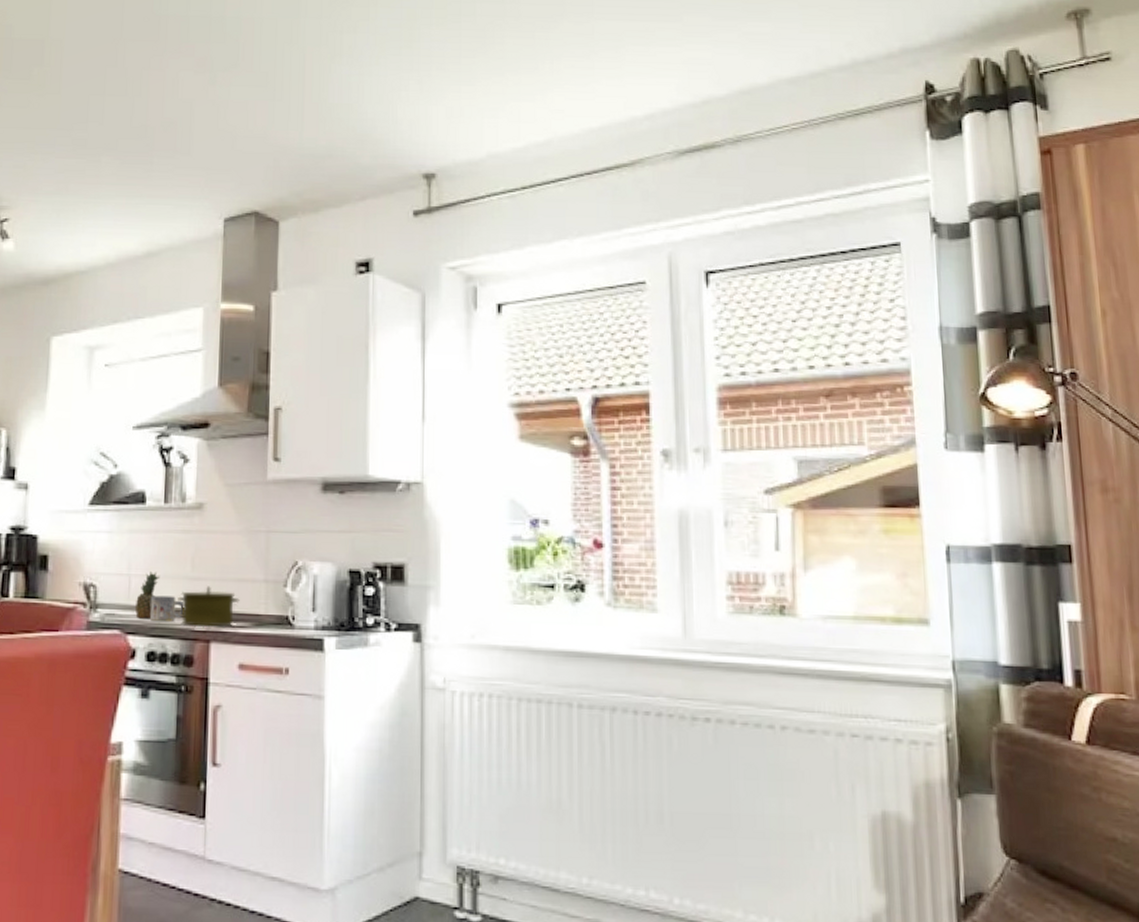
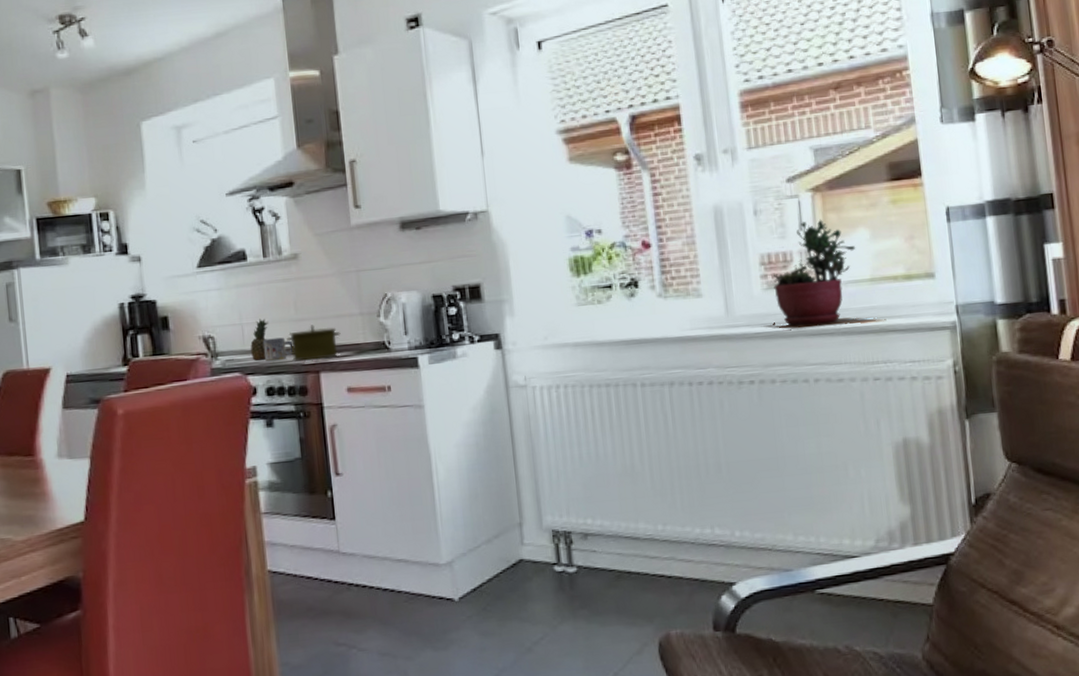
succulent plant: none [724,540,870,668] -> present [762,219,887,331]

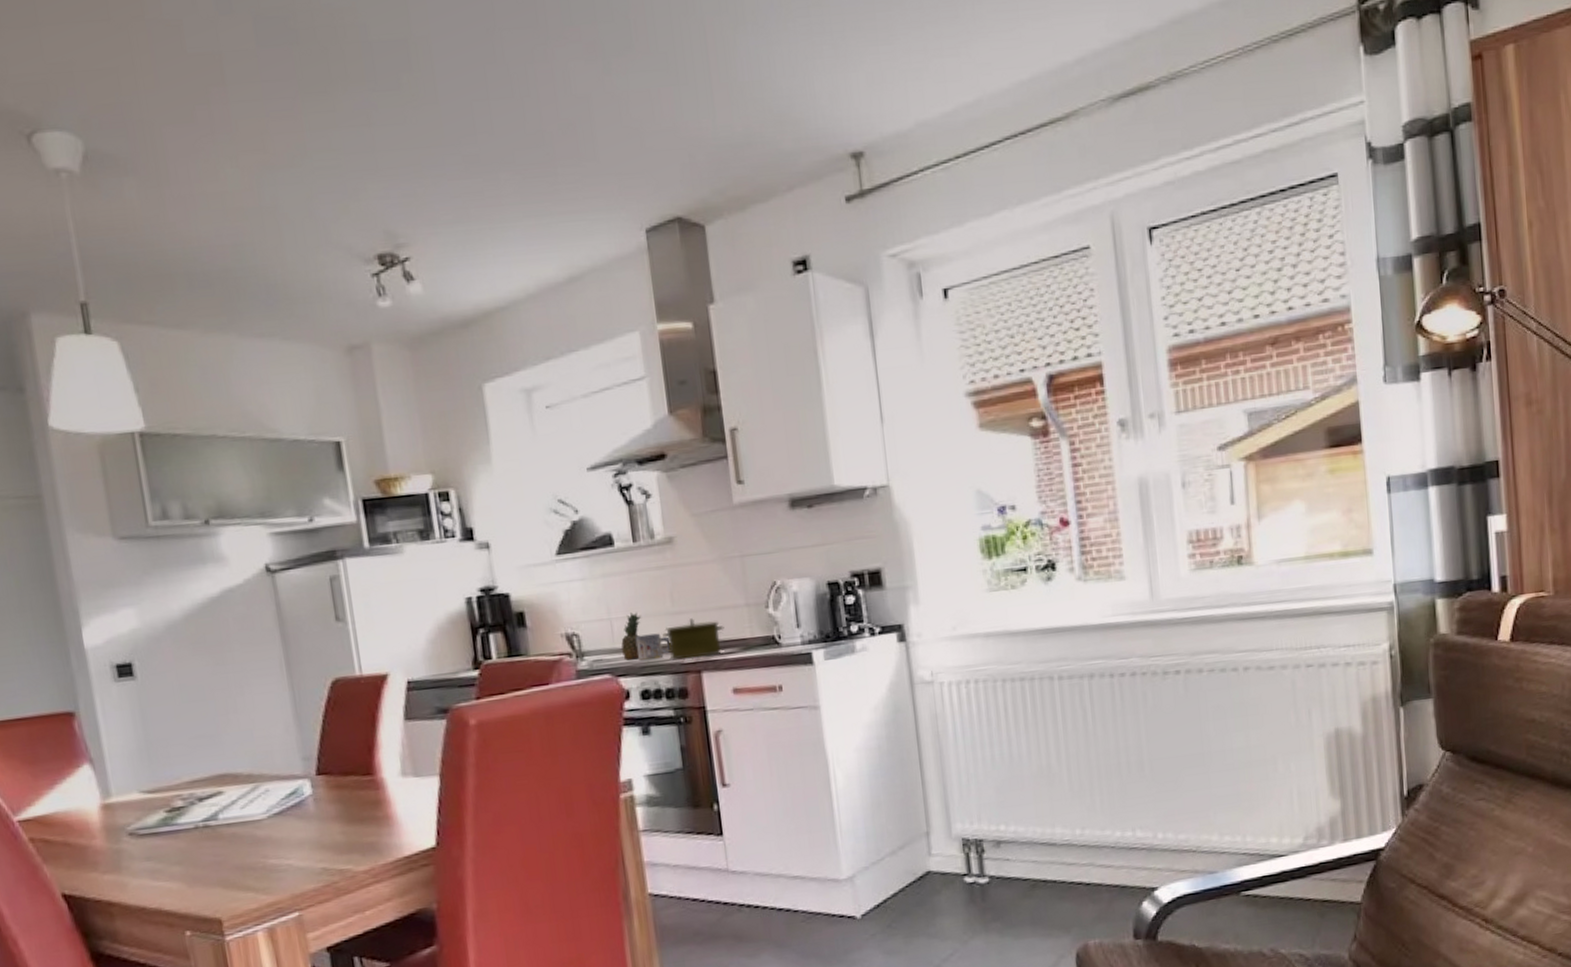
succulent plant: present [762,219,887,331] -> none [1189,491,1321,615]

